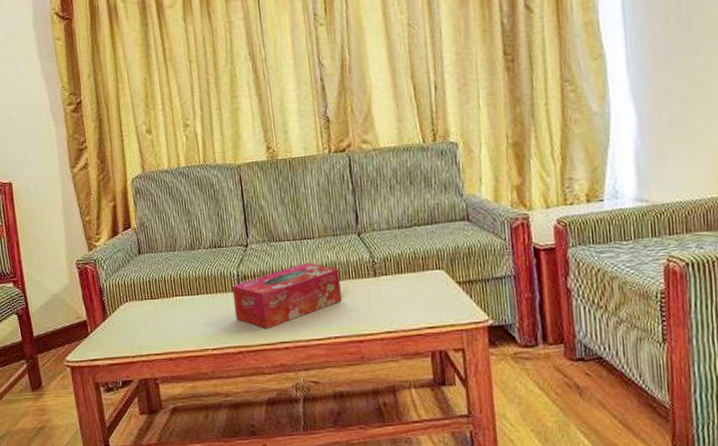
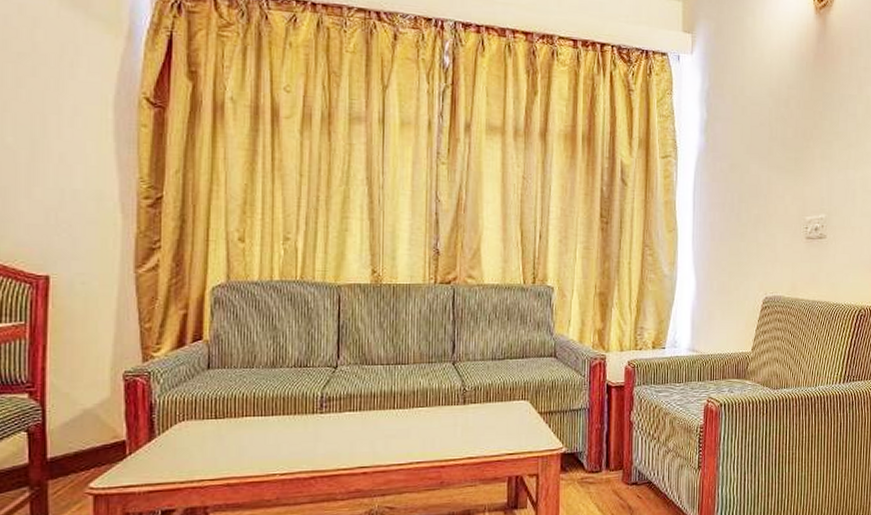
tissue box: present [231,263,342,330] -> none [312,388,429,454]

